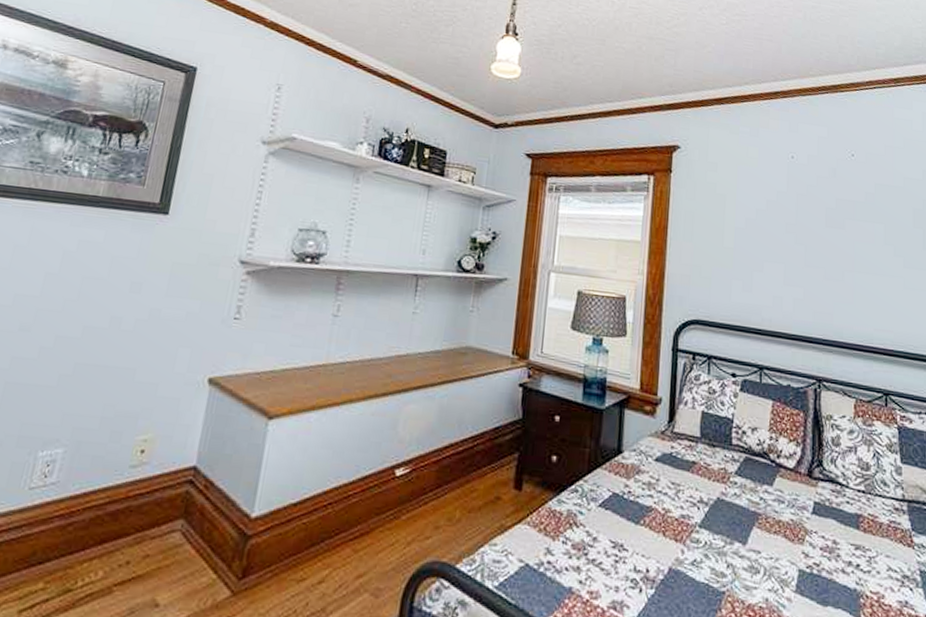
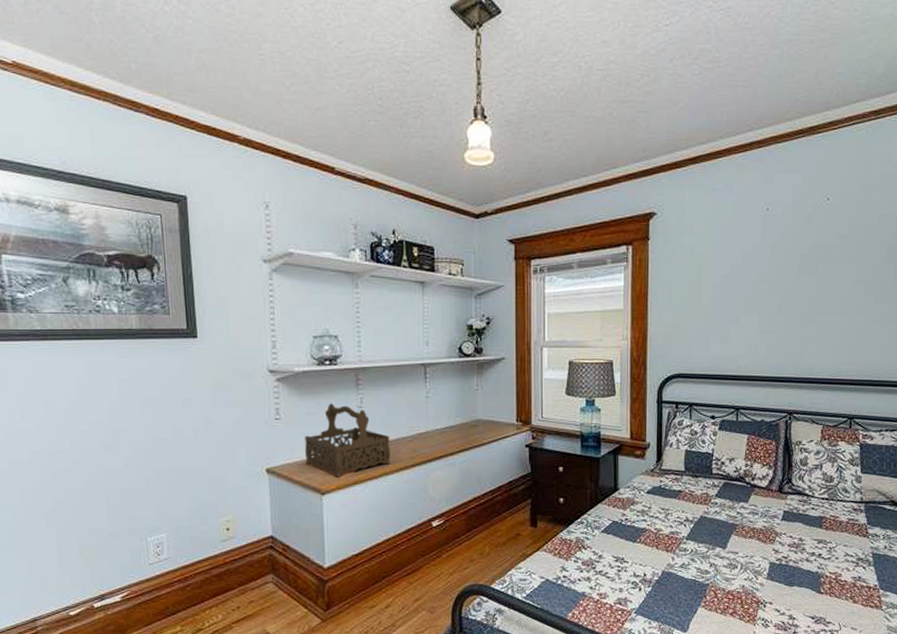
decorative basket: none [258,307,364,399] -> present [305,403,391,478]

